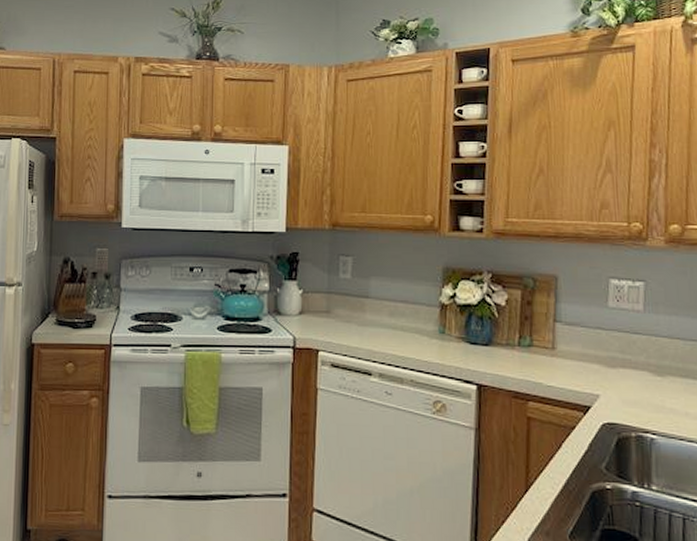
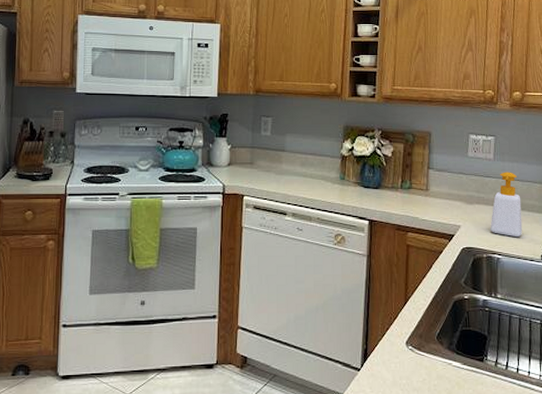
soap bottle: none [640,327,686,413] -> present [490,172,523,238]

